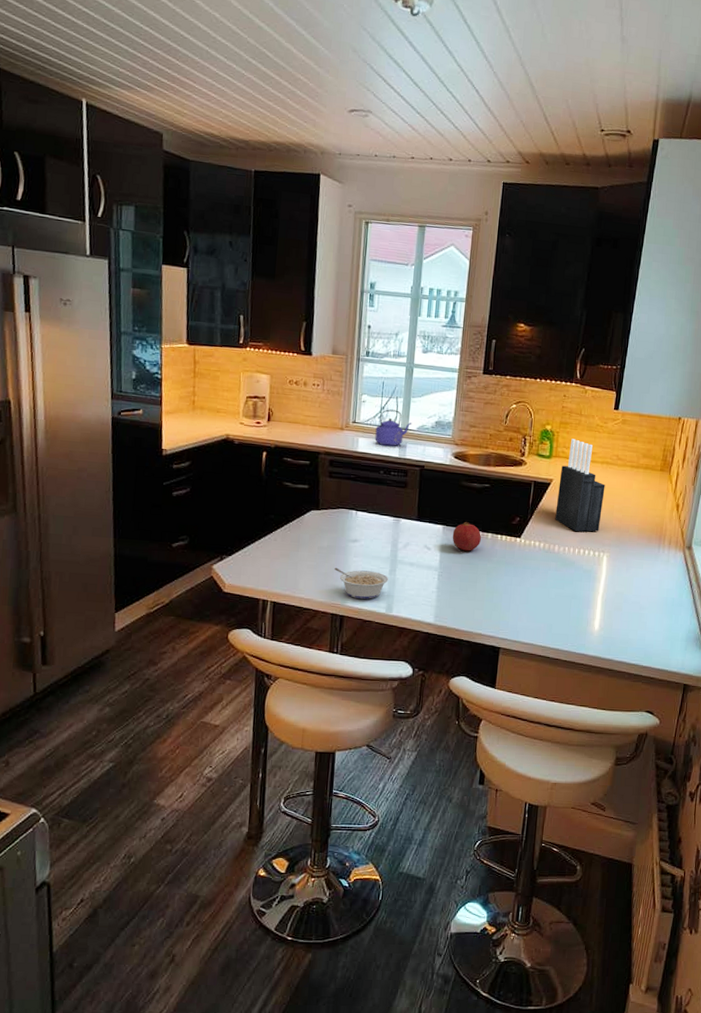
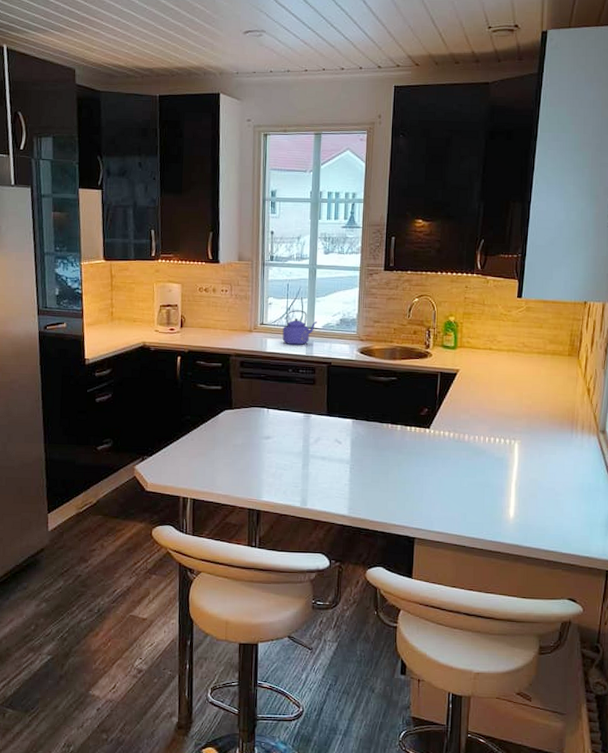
legume: present [334,567,389,599] -> none [249,464,302,494]
fruit: present [452,522,481,551] -> none [362,415,390,444]
knife block: present [555,439,605,532] -> none [463,328,513,420]

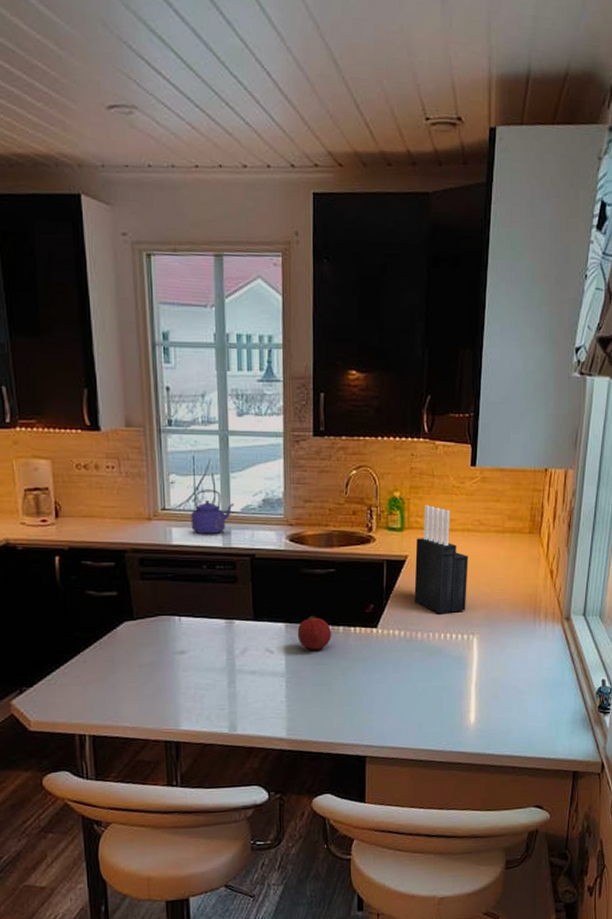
fruit: none [362,415,390,444] -> present [297,616,331,650]
knife block: none [463,328,513,420] -> present [414,505,468,614]

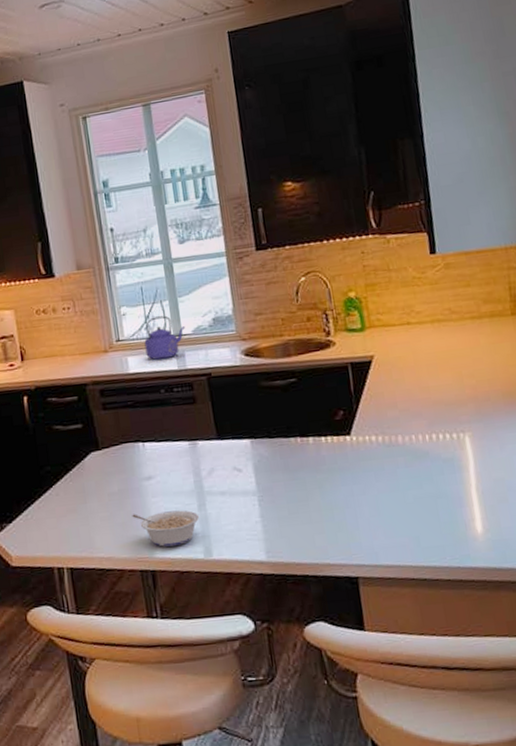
legume: none [161,686,228,720] -> present [132,510,200,547]
fruit: present [297,616,331,650] -> none [264,429,301,465]
knife block: present [414,505,468,614] -> none [380,300,451,414]

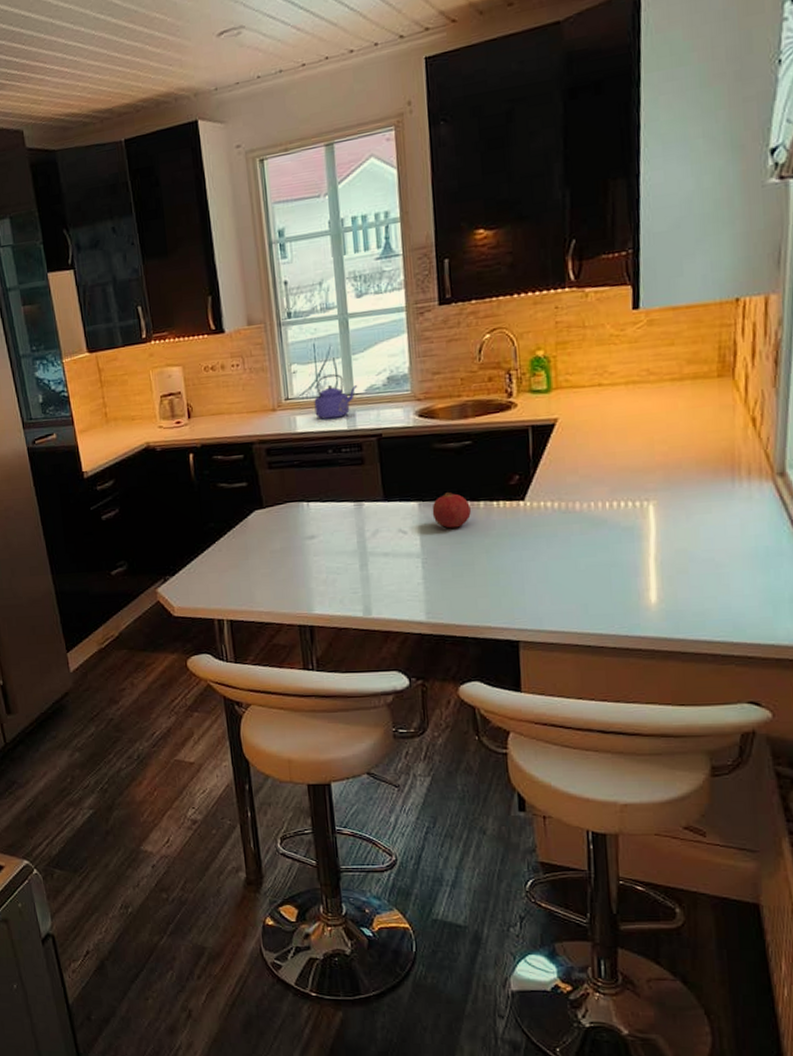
legume: present [132,510,200,547] -> none [293,569,361,604]
fruit: none [264,429,301,465] -> present [432,492,471,529]

